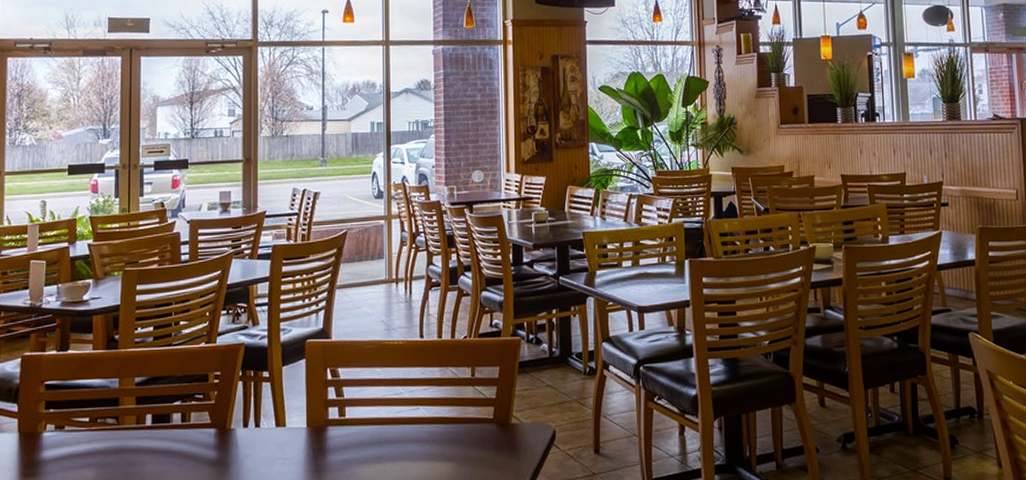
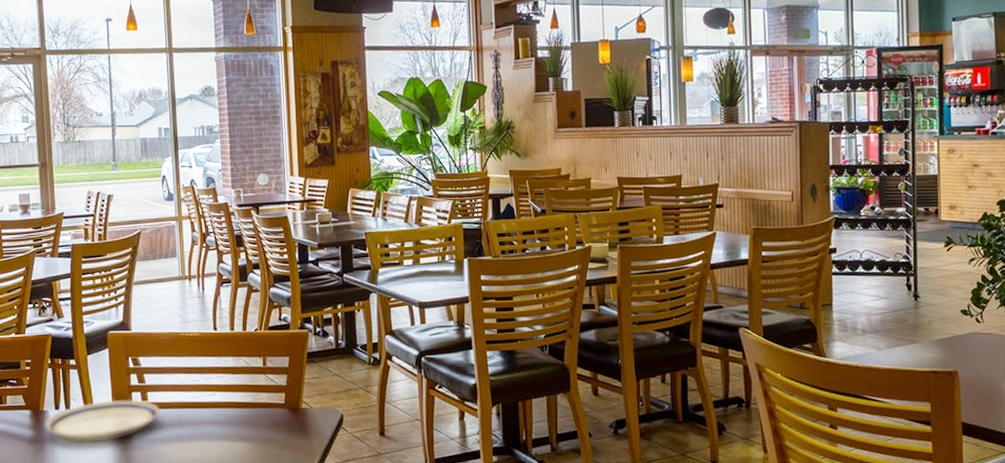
plate: none [231,416,358,464] -> present [45,400,160,442]

